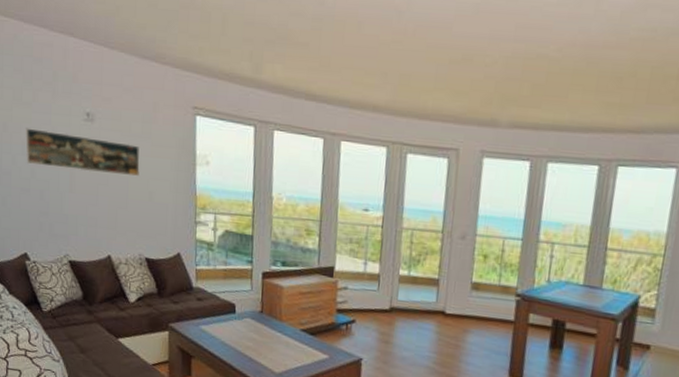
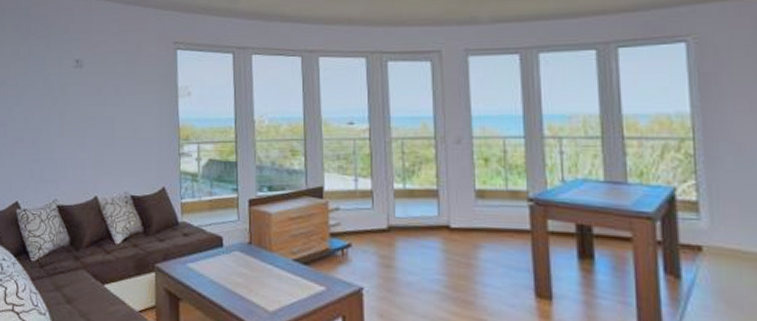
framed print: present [25,128,140,176] -> none [20,80,125,115]

